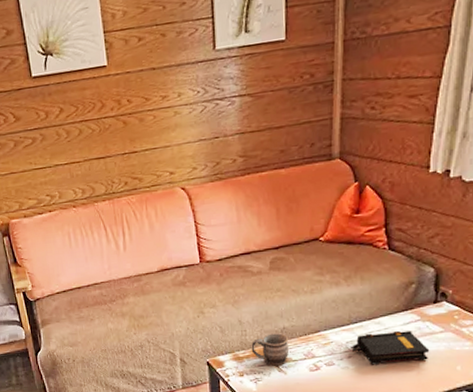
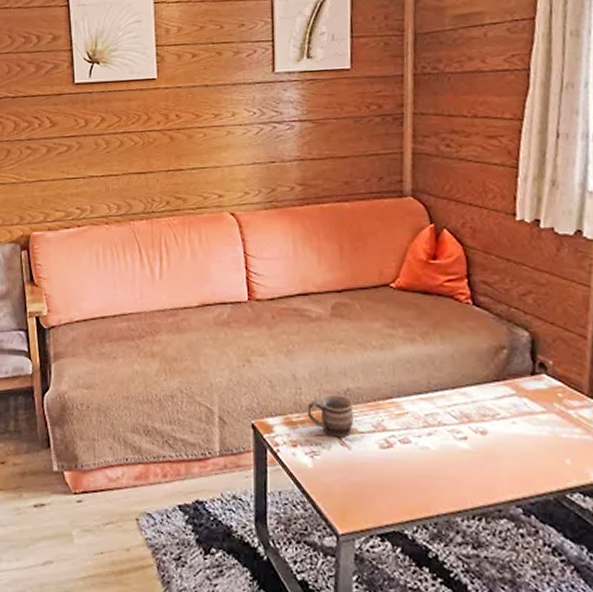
book: present [351,331,430,365] -> none [431,405,530,448]

